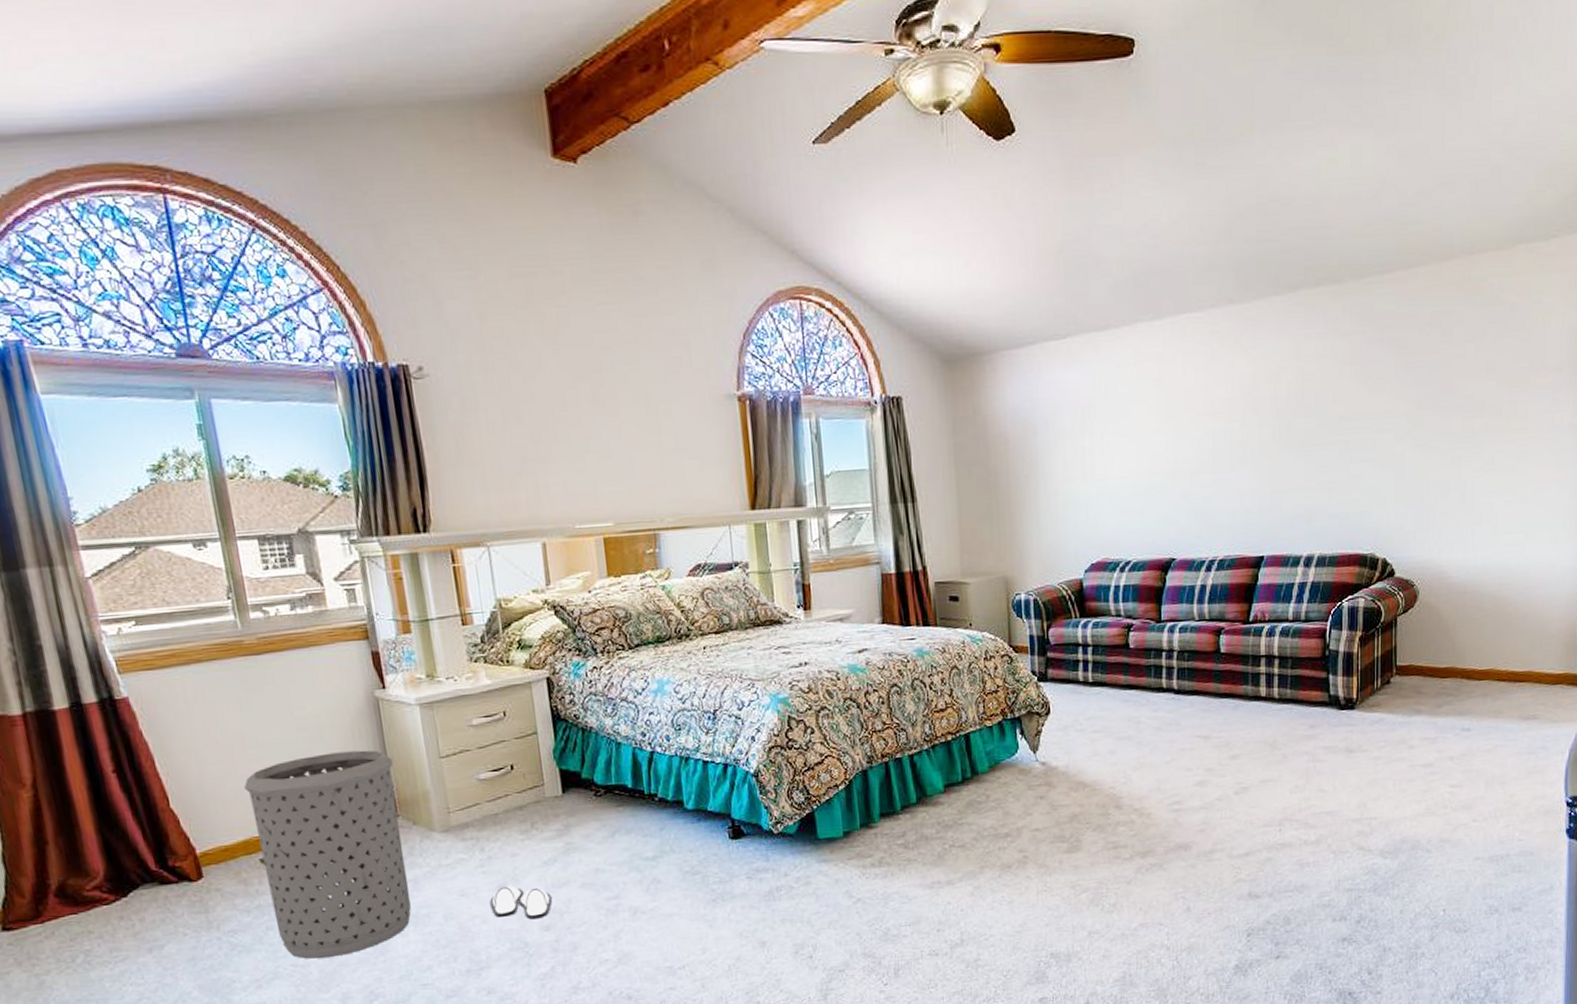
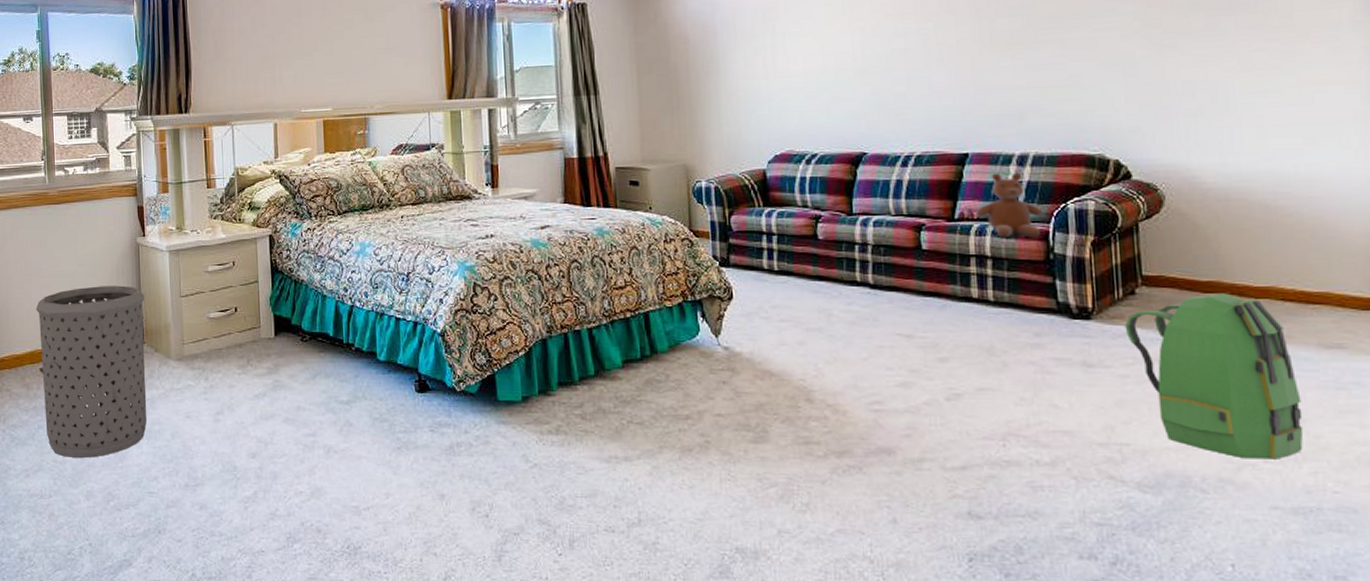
slippers: present [490,886,552,920] -> none [209,413,259,446]
teddy bear: none [1269,573,1322,637] -> present [977,172,1042,238]
backpack: none [1380,677,1504,820] -> present [1124,293,1304,459]

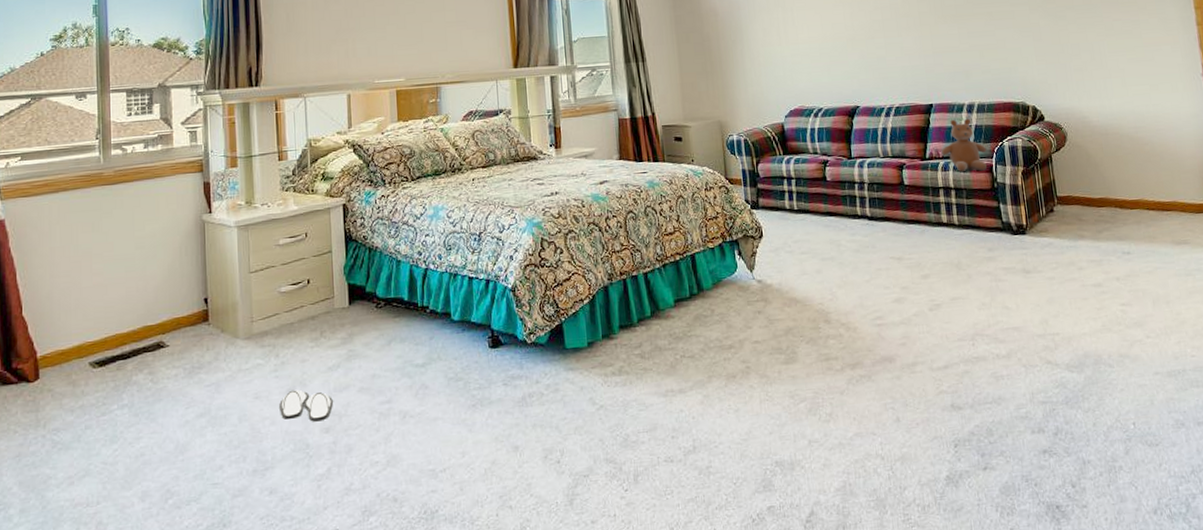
laundry basket: present [35,285,147,458] -> none [85,266,212,457]
slippers: none [209,413,259,446] -> present [279,389,333,422]
backpack: present [1124,293,1304,459] -> none [1048,206,1170,336]

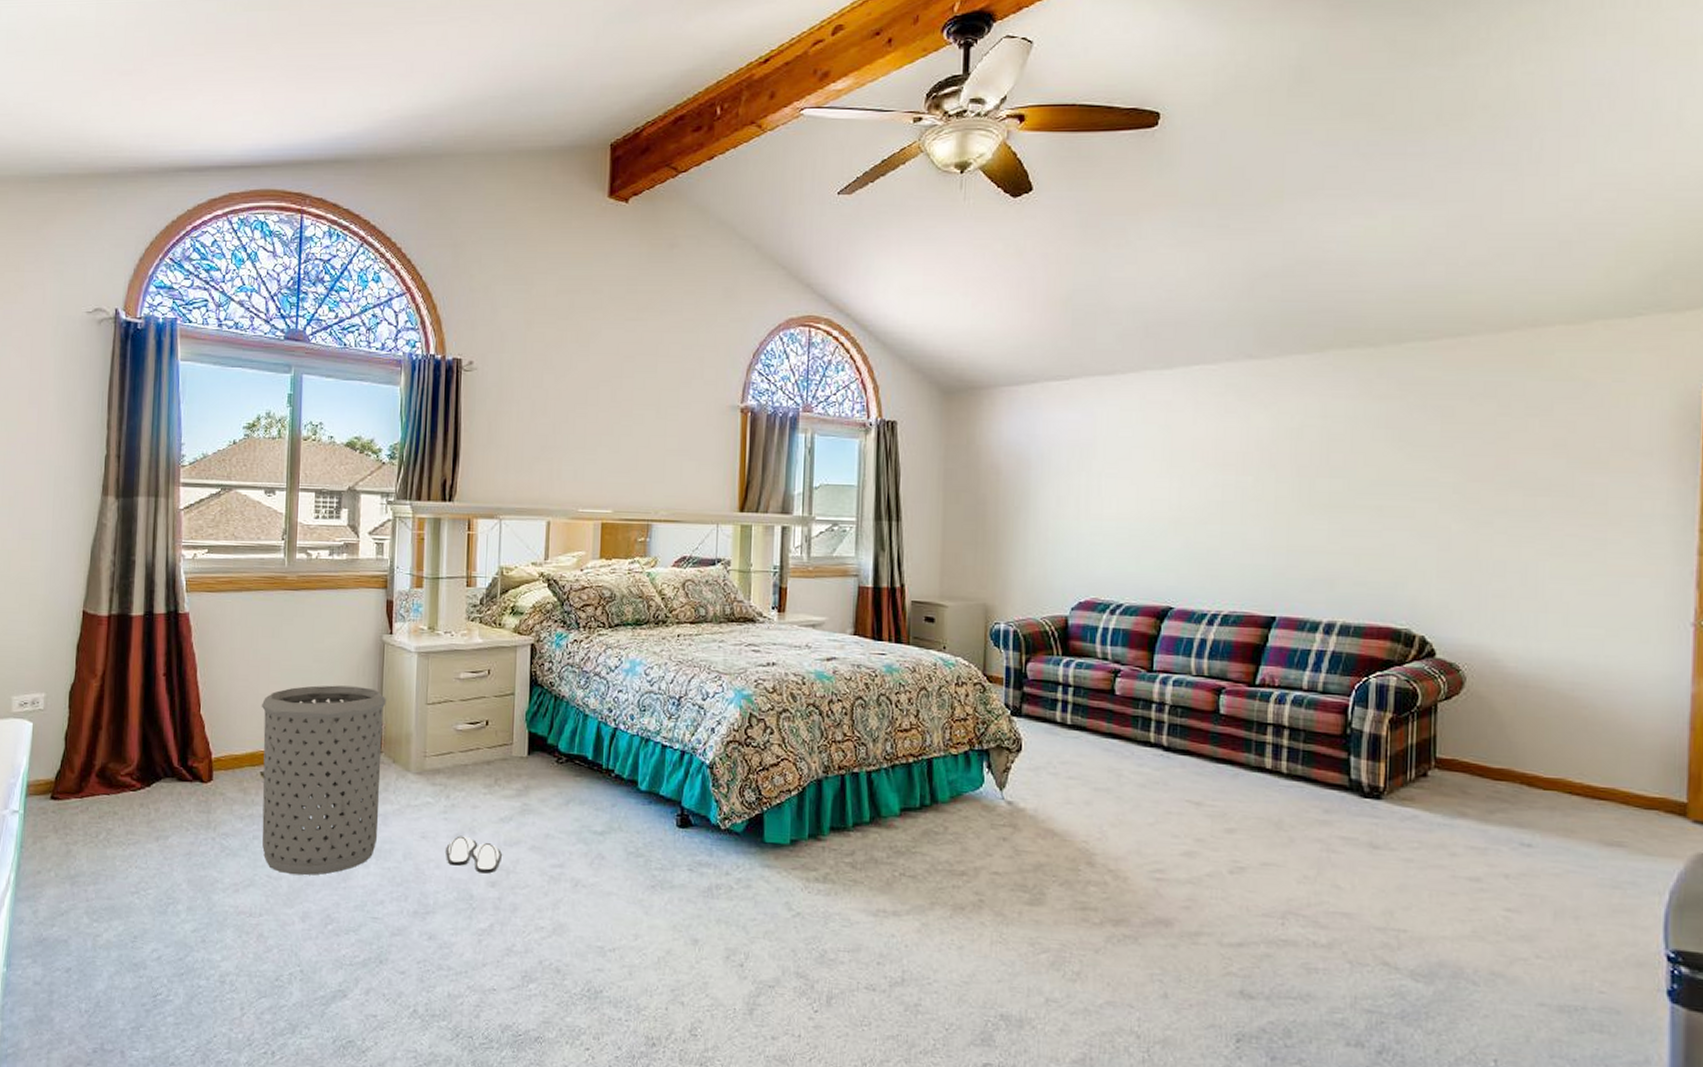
laundry basket: none [85,266,212,457] -> present [261,685,387,875]
teddy bear: present [942,118,988,172] -> none [1279,639,1343,711]

